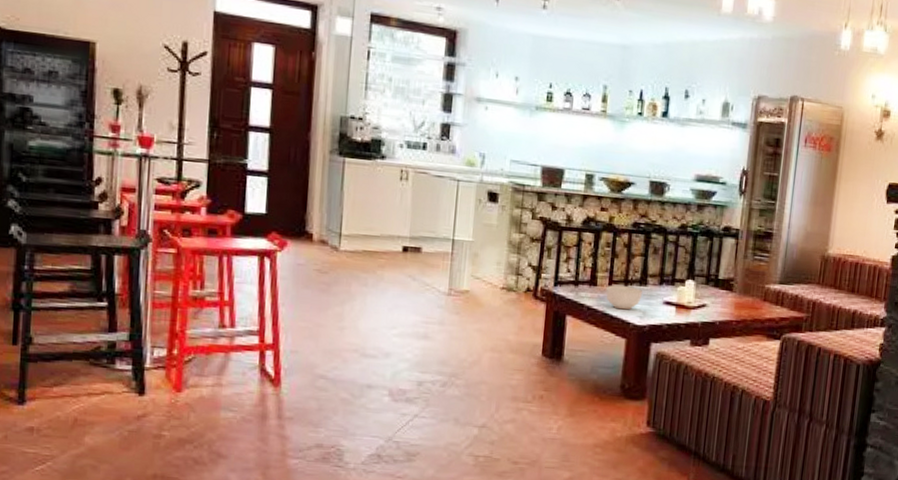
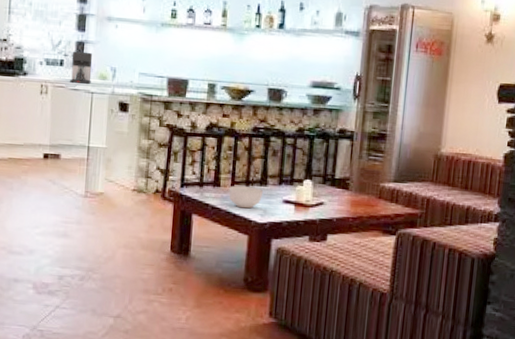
coffee maker: none [433,133,460,172] -> present [70,51,93,85]

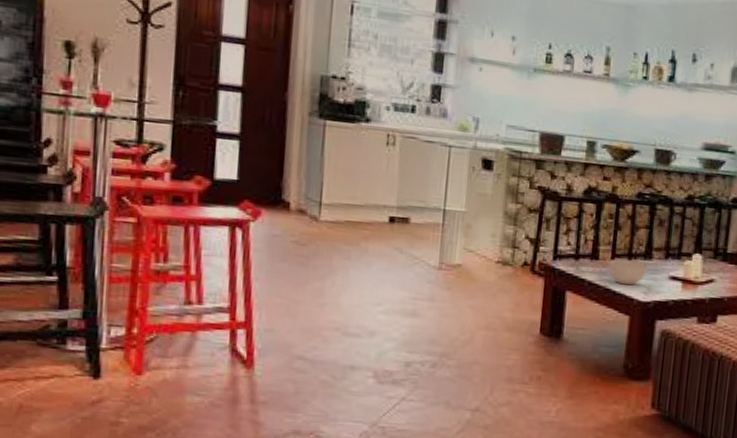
coffee maker: present [70,51,93,85] -> none [423,95,452,137]

